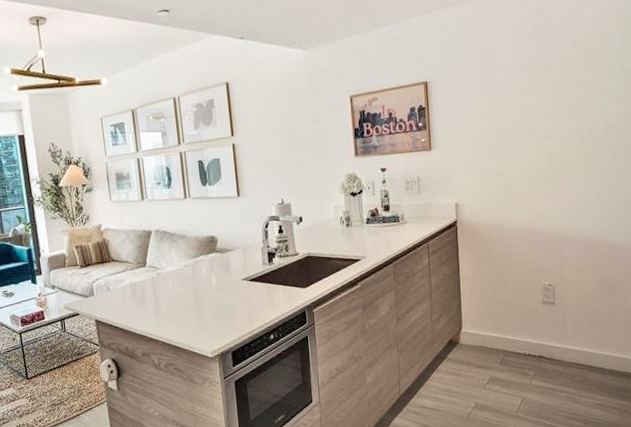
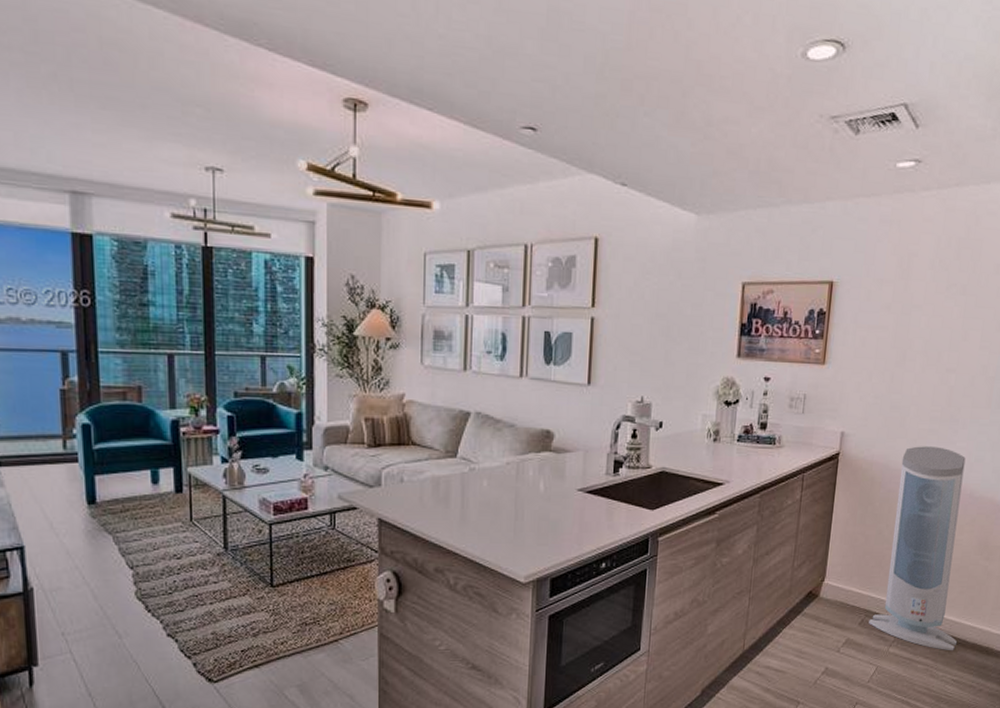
air purifier: none [508,203,596,379] -> present [868,446,966,651]

